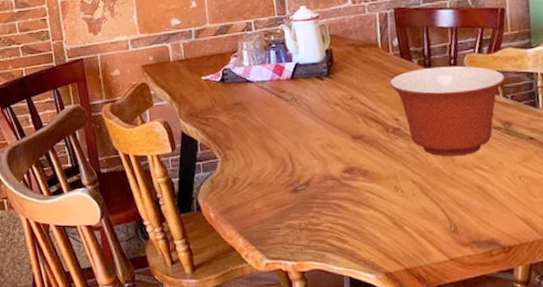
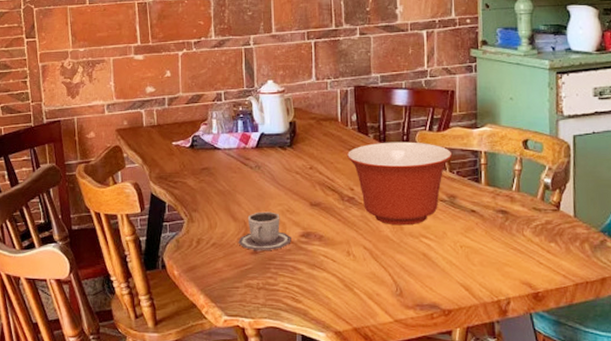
cup: none [276,147,334,188] -> present [238,212,291,250]

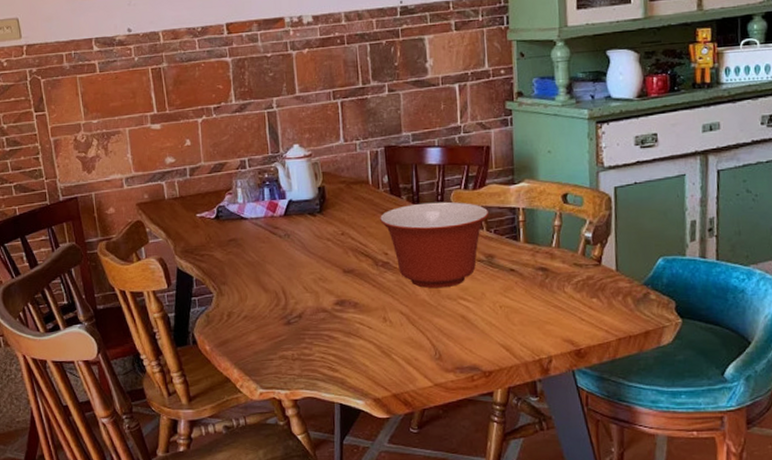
cup: present [238,212,291,250] -> none [270,281,325,321]

